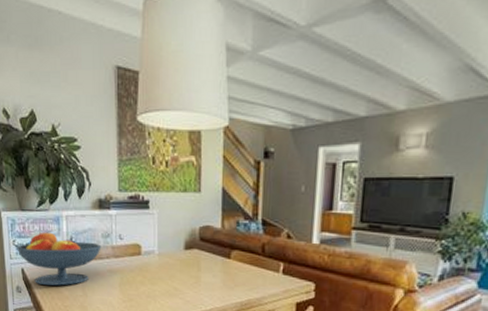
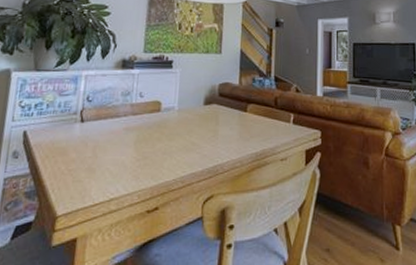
fruit bowl: present [16,231,101,286] -> none [22,91,120,148]

